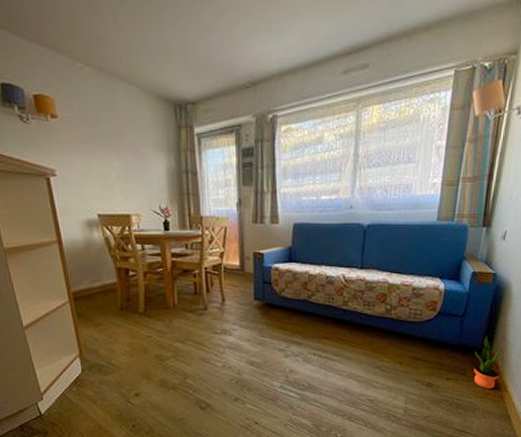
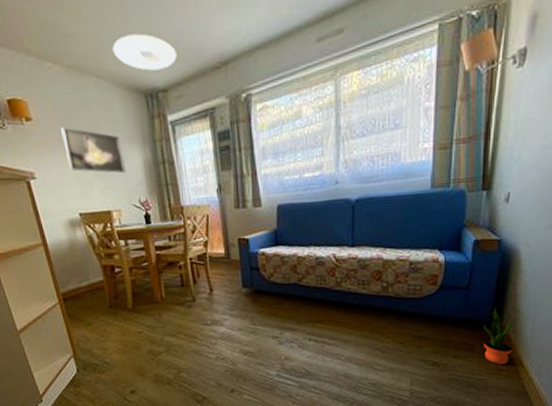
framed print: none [86,128,148,178] -> present [60,127,126,173]
ceiling light: none [145,45,209,83] -> present [112,33,177,71]

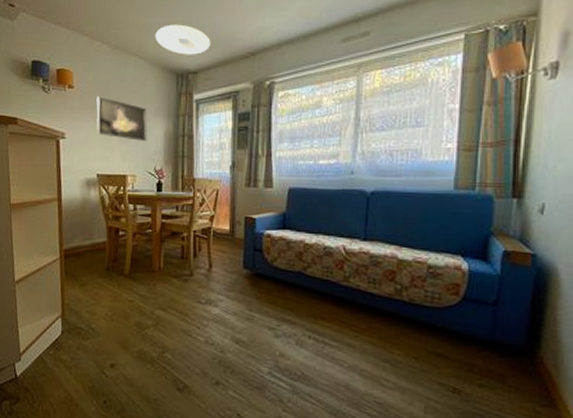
potted plant: present [483,307,515,365] -> none [515,332,555,406]

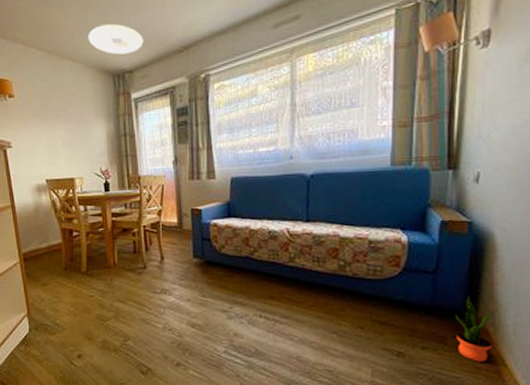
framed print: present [96,96,147,141] -> none [37,103,90,144]
potted plant: none [515,332,555,406] -> present [454,296,493,362]

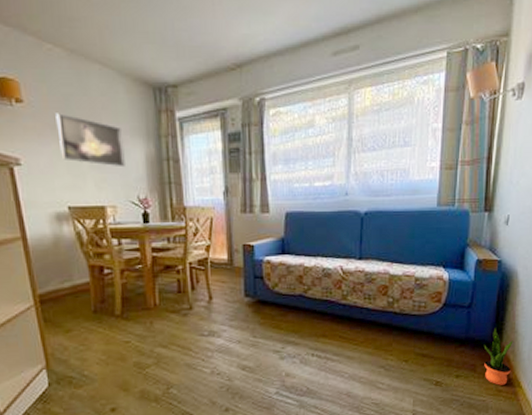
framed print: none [37,103,90,144] -> present [55,113,125,166]
ceiling light: present [87,23,144,55] -> none [121,26,190,65]

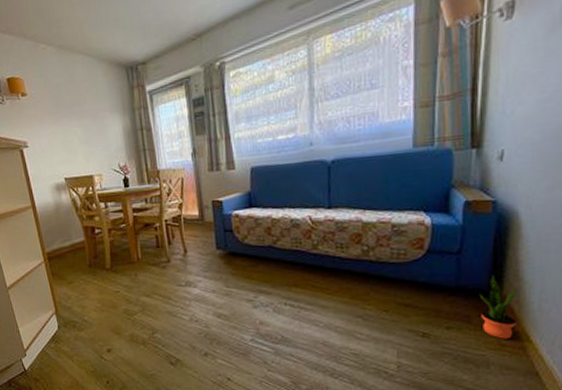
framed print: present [55,113,125,166] -> none [51,100,107,140]

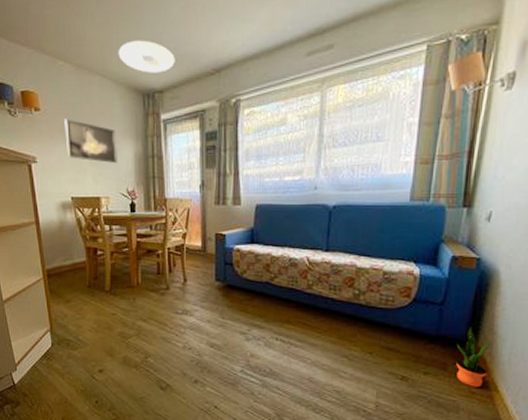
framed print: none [51,100,107,140] -> present [64,118,117,163]
ceiling light: none [97,13,156,46] -> present [118,40,175,73]

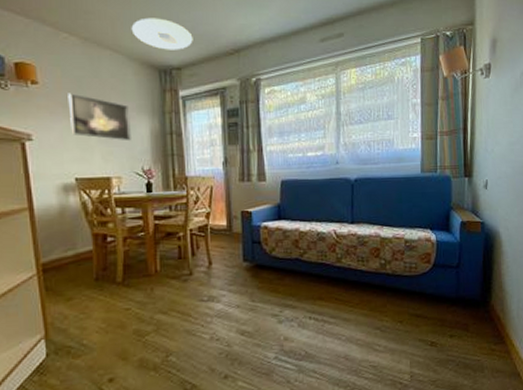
potted plant: present [456,327,491,387] -> none [474,286,502,344]

